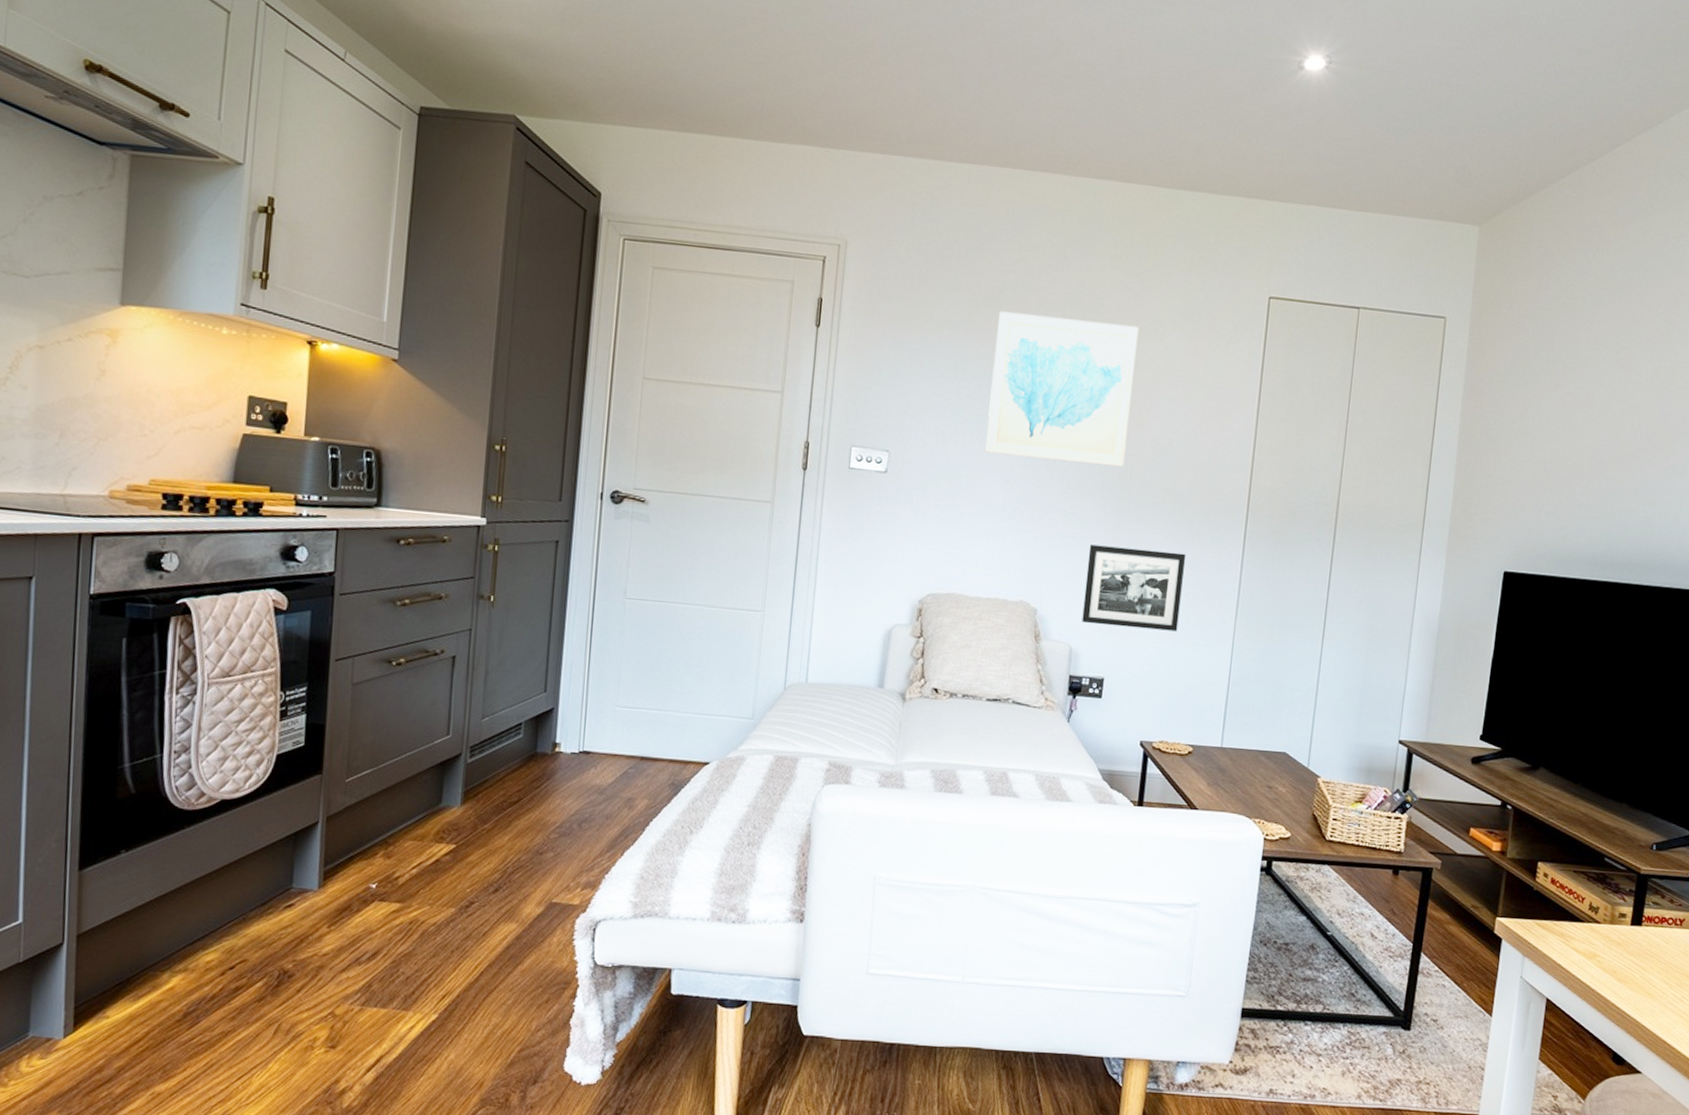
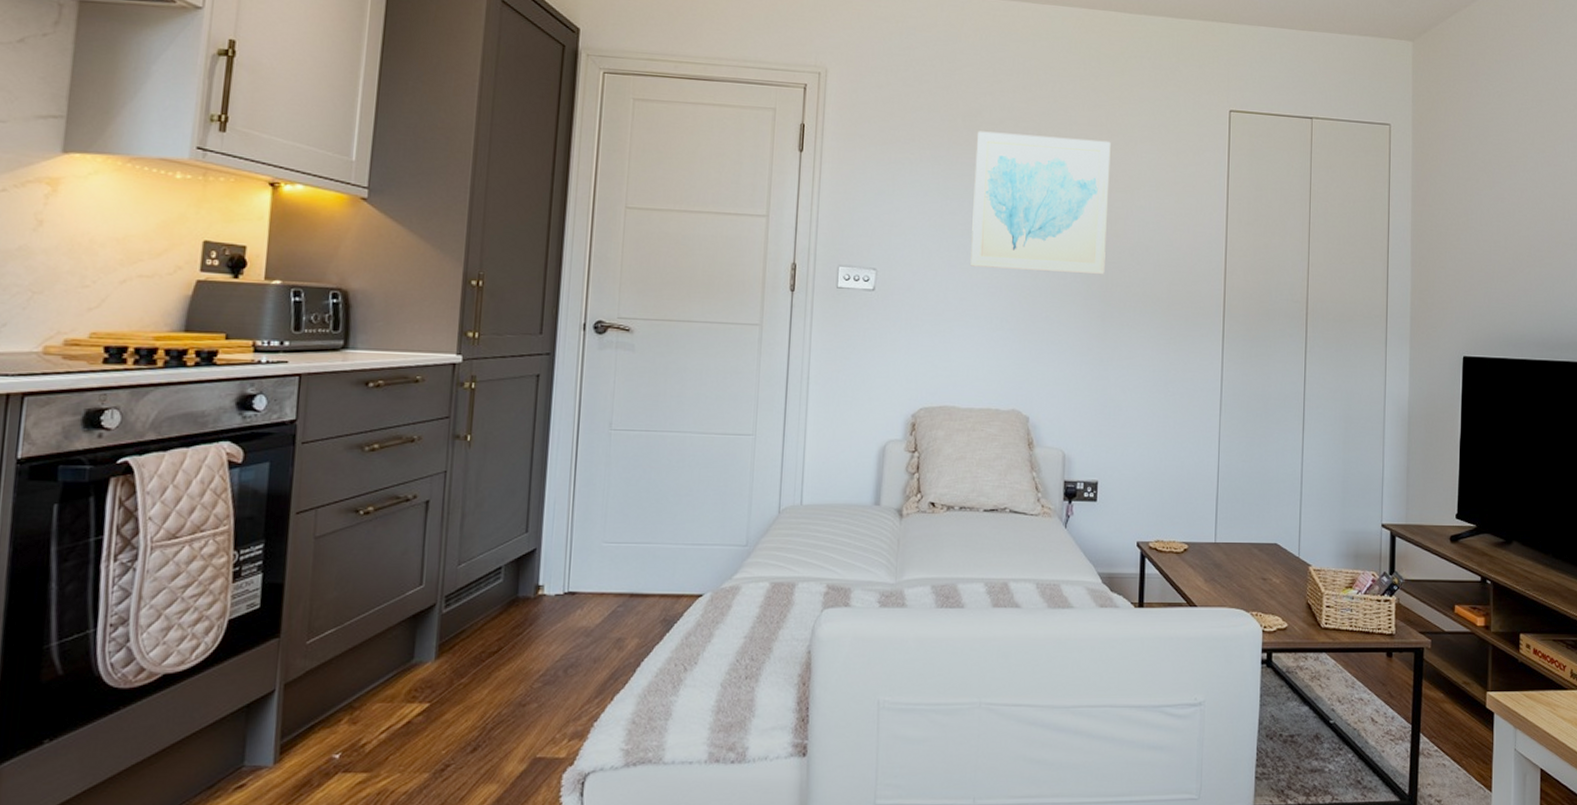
picture frame: present [1082,544,1187,632] -> none [1073,351,1169,431]

